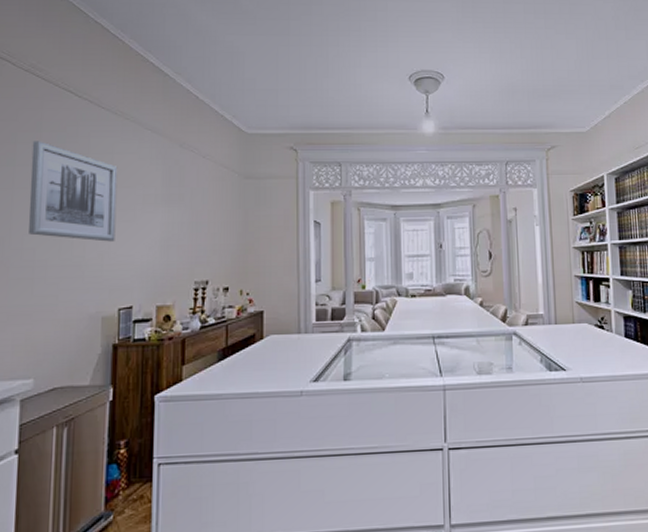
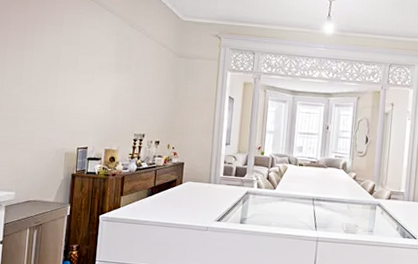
wall art: present [29,141,118,242] -> none [16,11,83,96]

